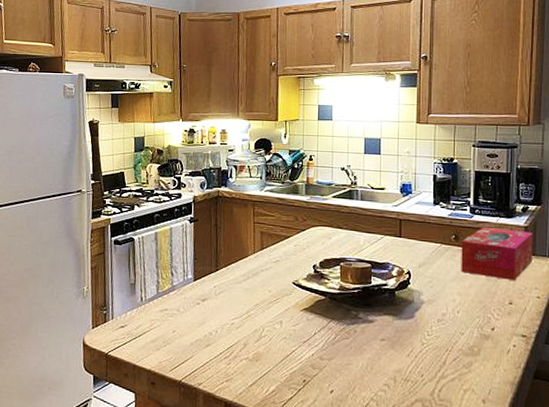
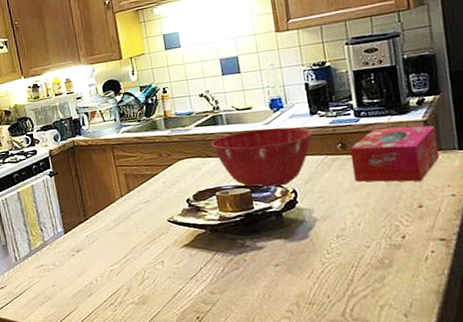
mixing bowl: none [343,209,432,267] -> present [210,127,312,189]

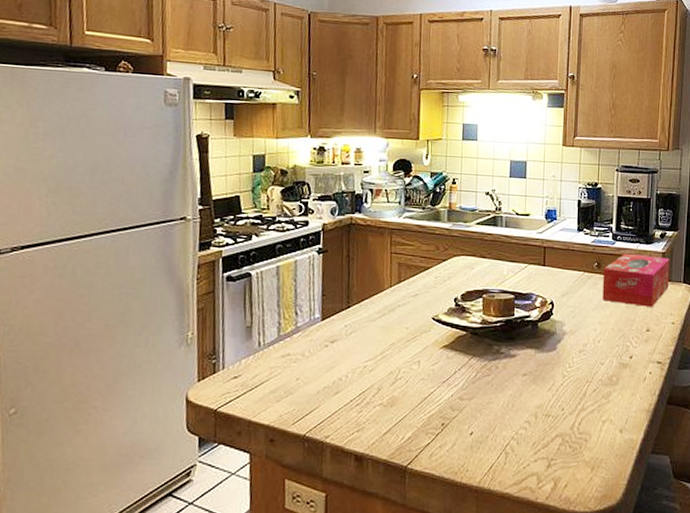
mixing bowl: present [210,127,312,189] -> none [487,236,575,297]

